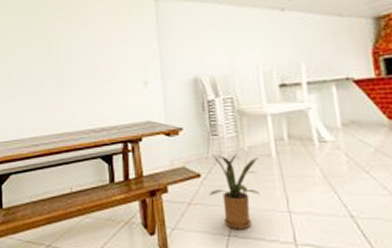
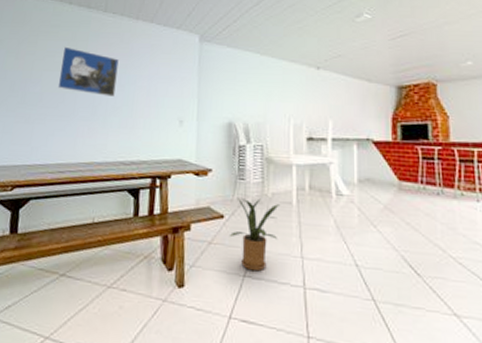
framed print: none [23,23,78,67] -> present [57,46,119,97]

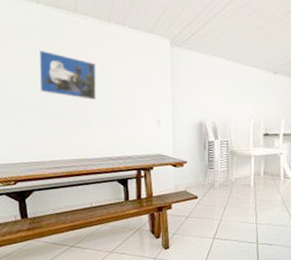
house plant: present [230,198,281,272] -> none [203,183,242,235]

